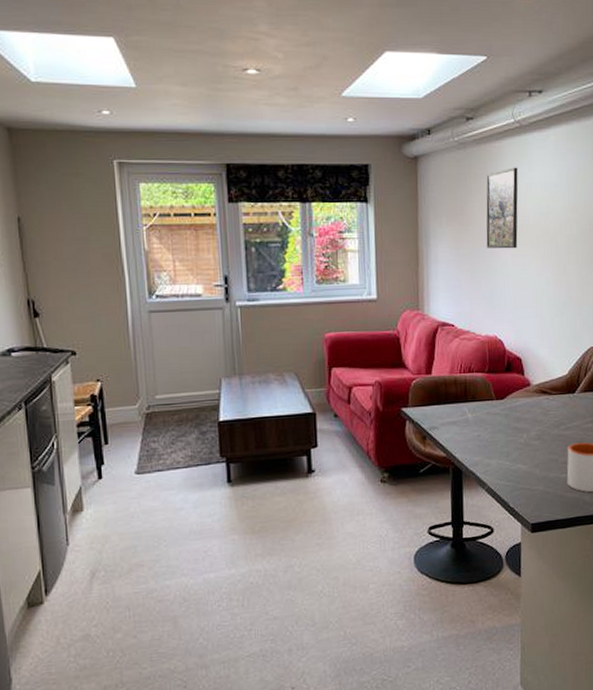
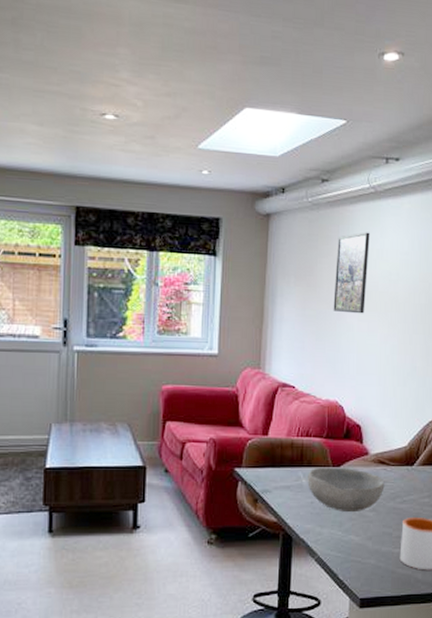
bowl: none [473,399,548,443] -> present [307,467,385,513]

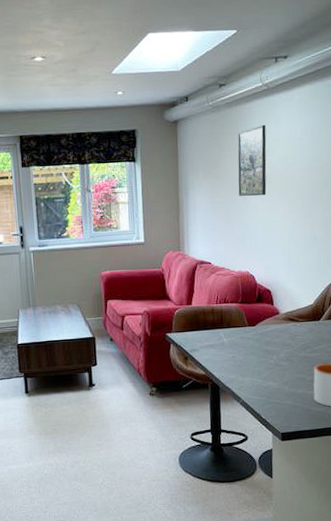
bowl: present [307,467,385,513] -> none [228,326,296,363]

